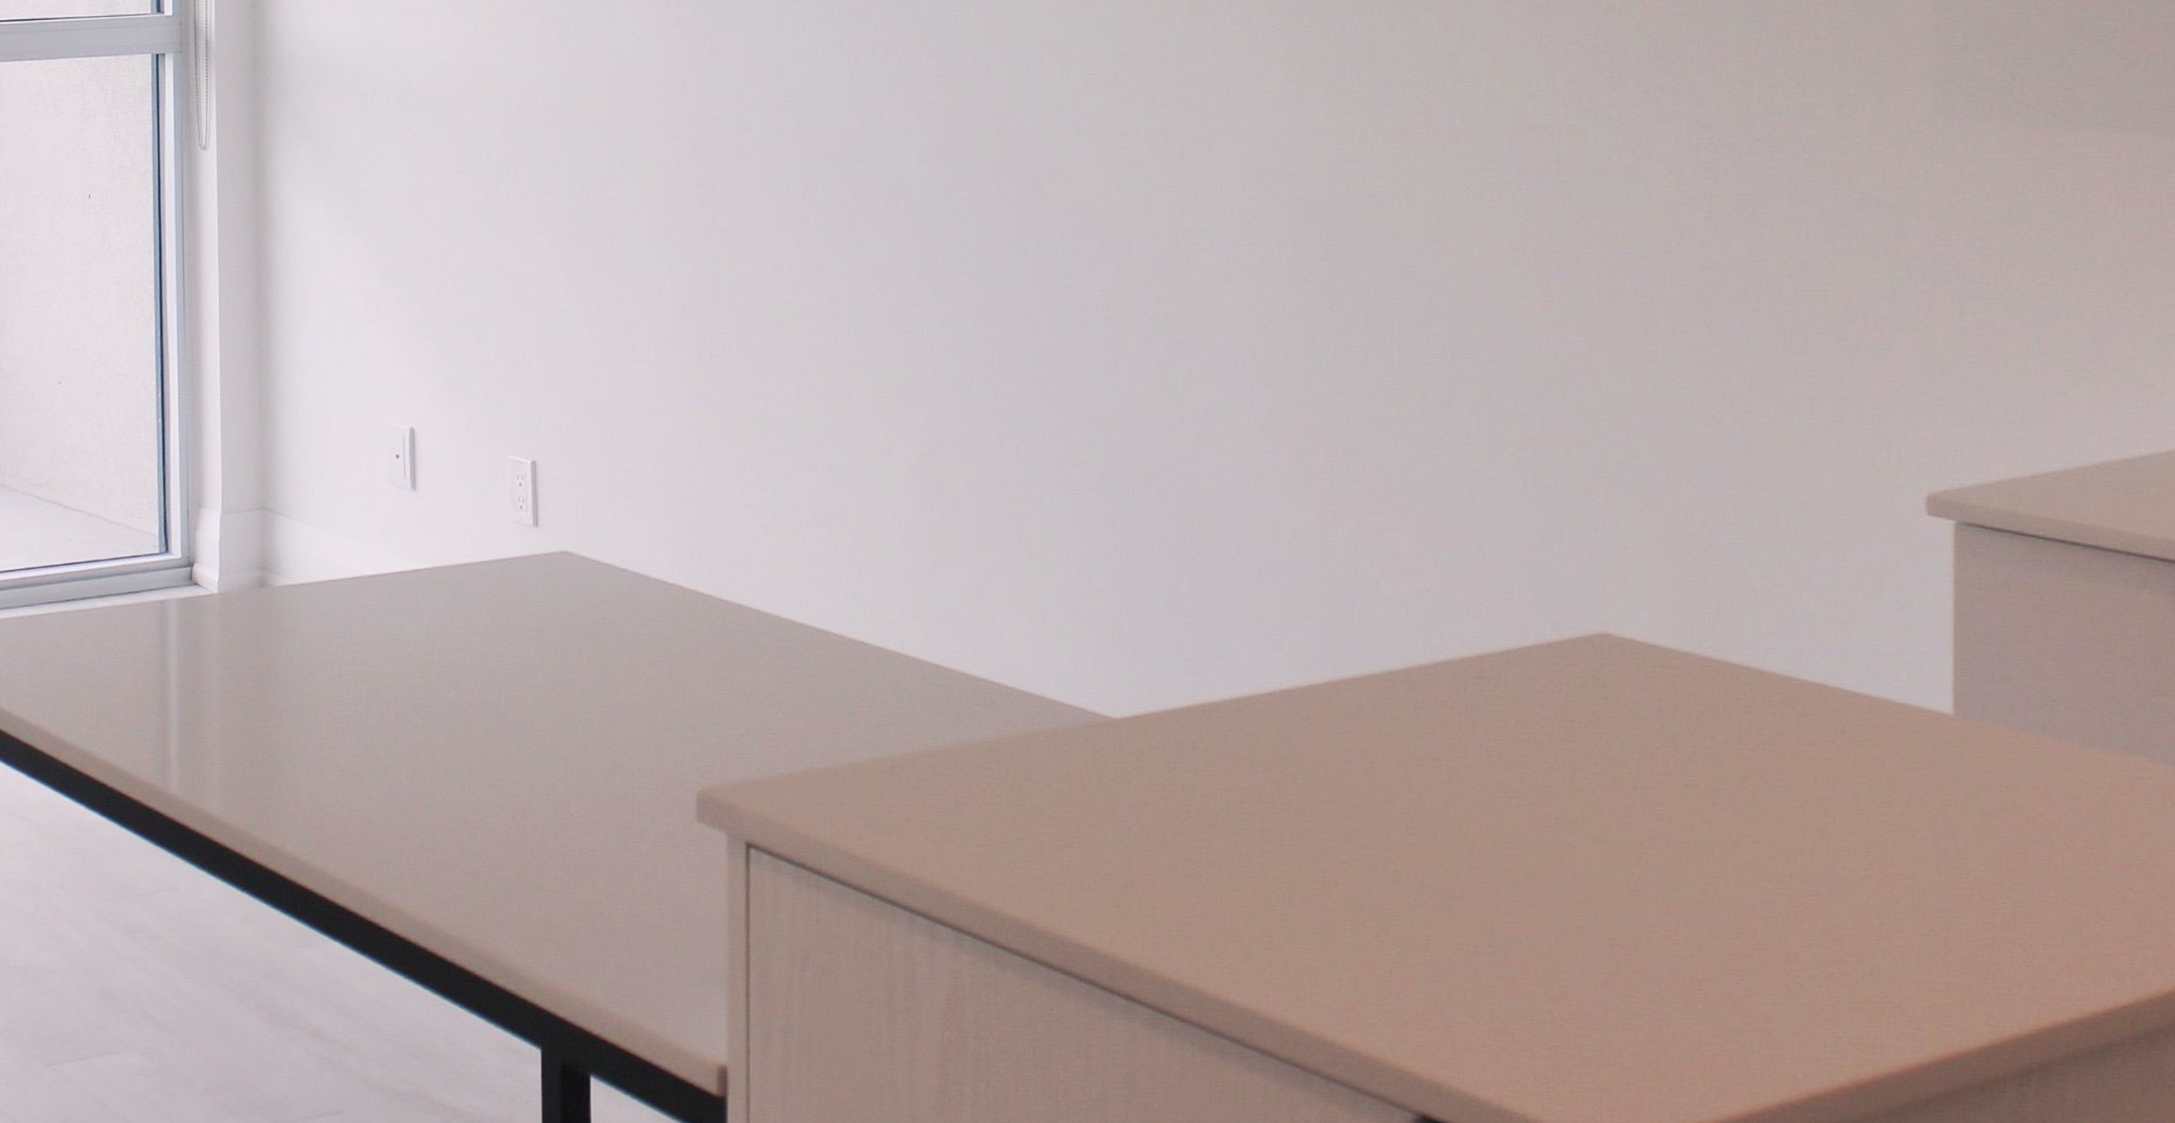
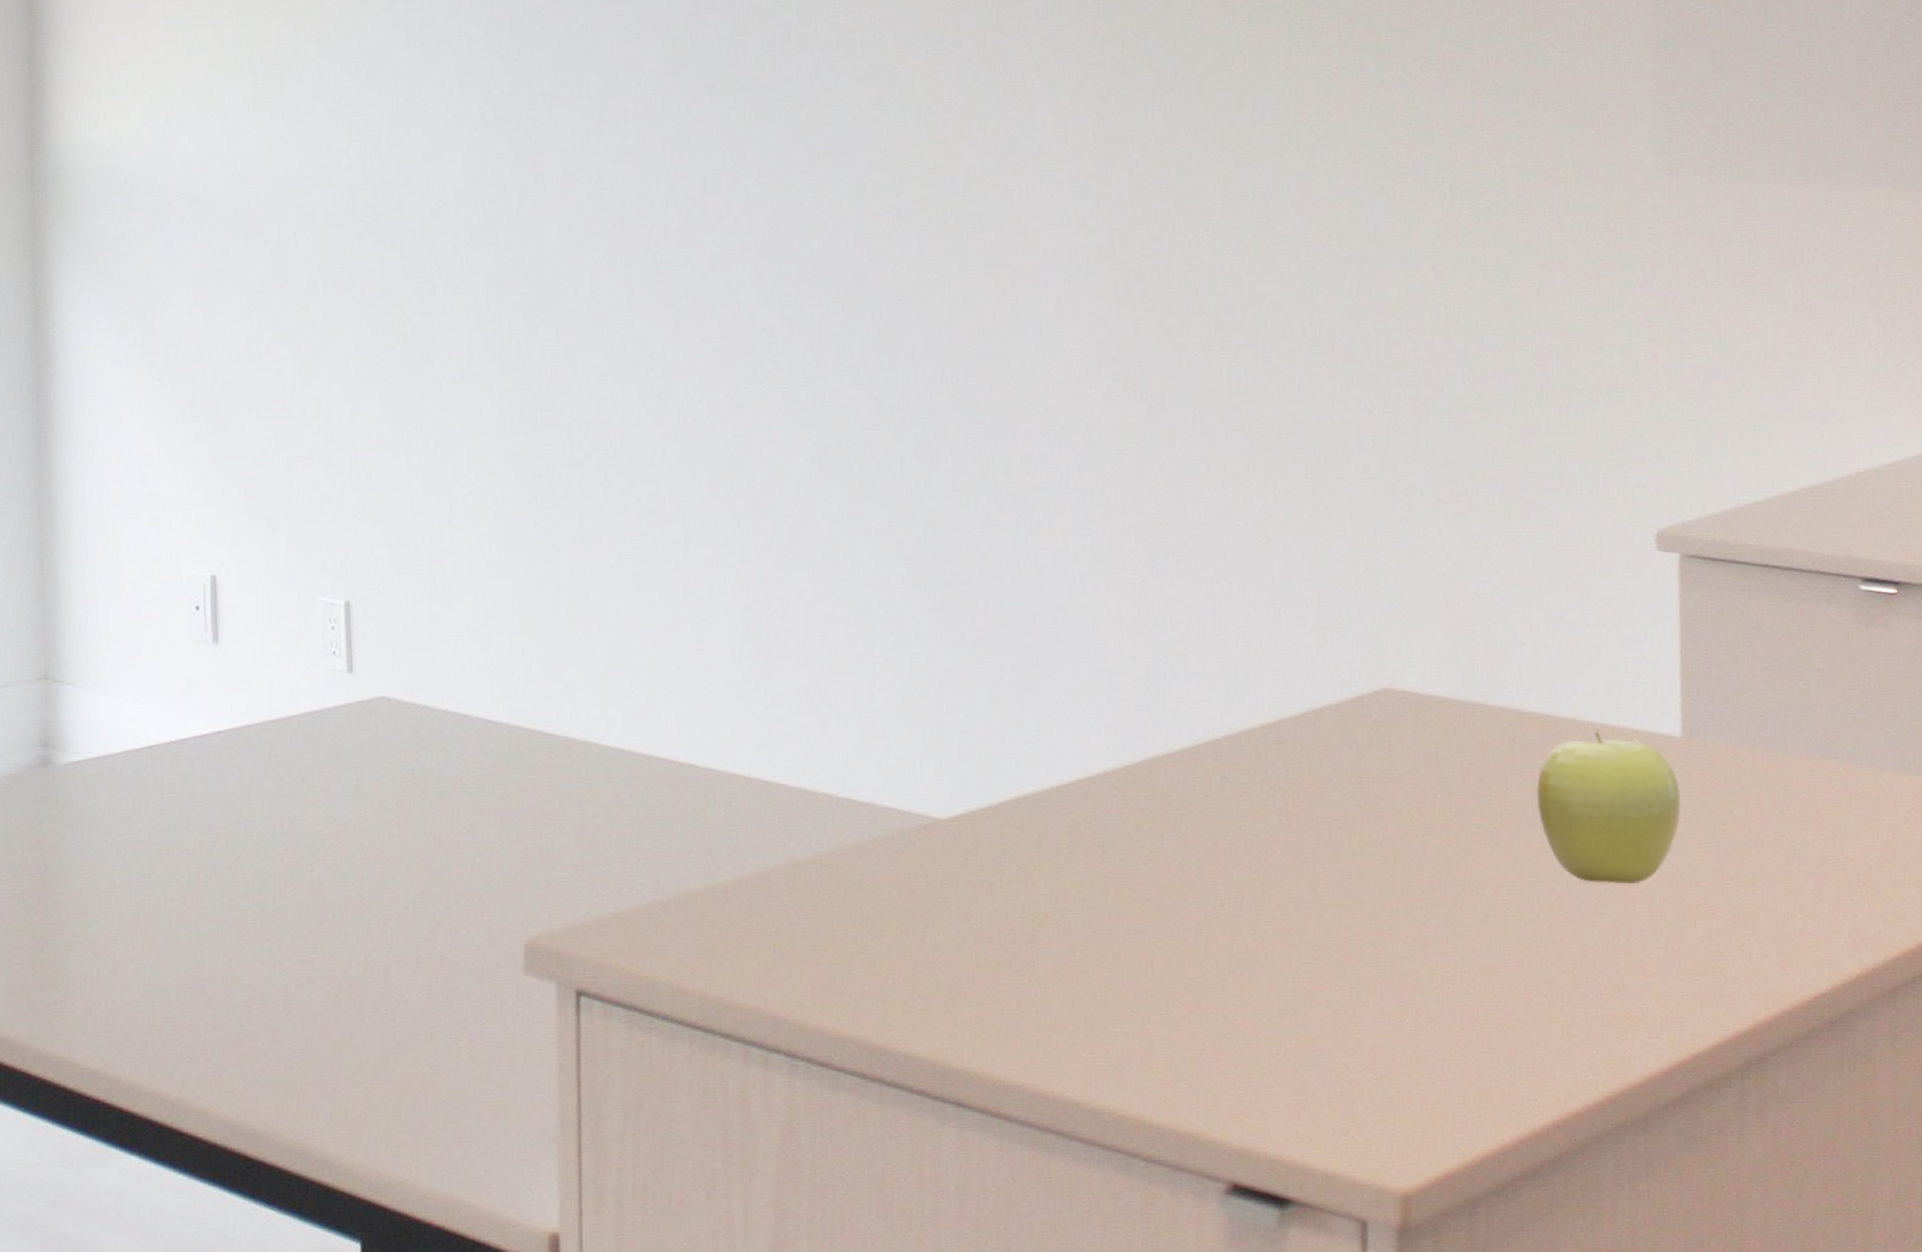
fruit: none [1776,699,1952,865] -> present [1536,731,1682,885]

